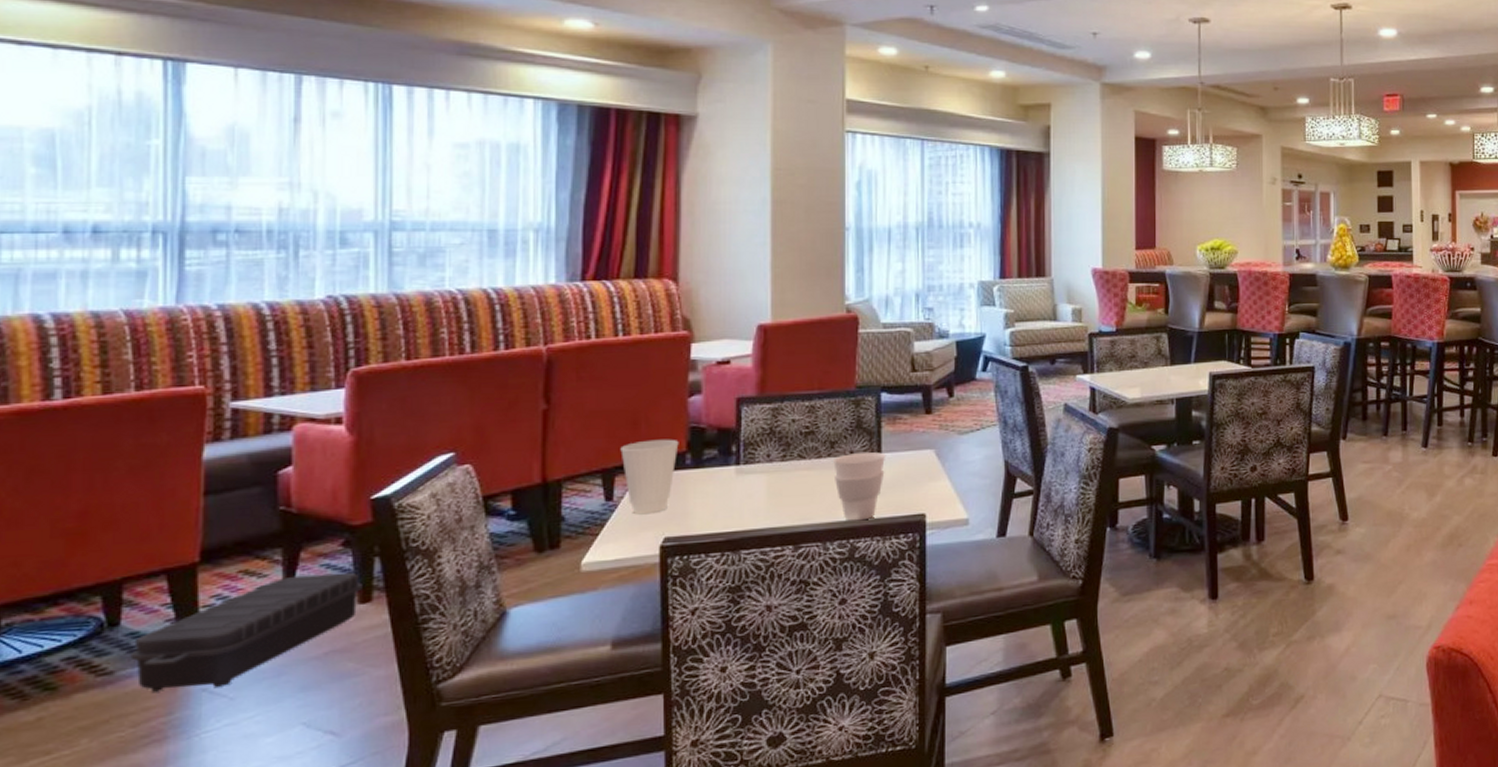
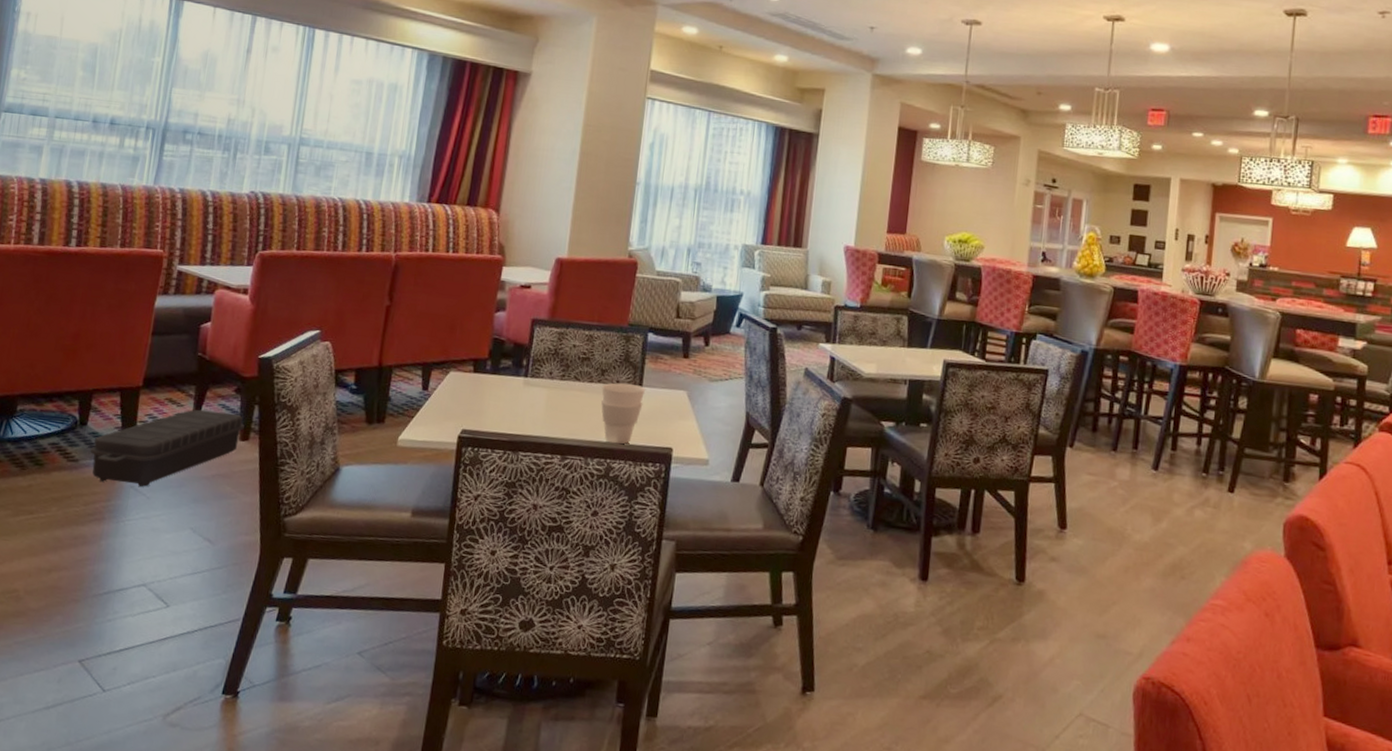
cup: present [620,439,679,515] -> none [438,344,483,408]

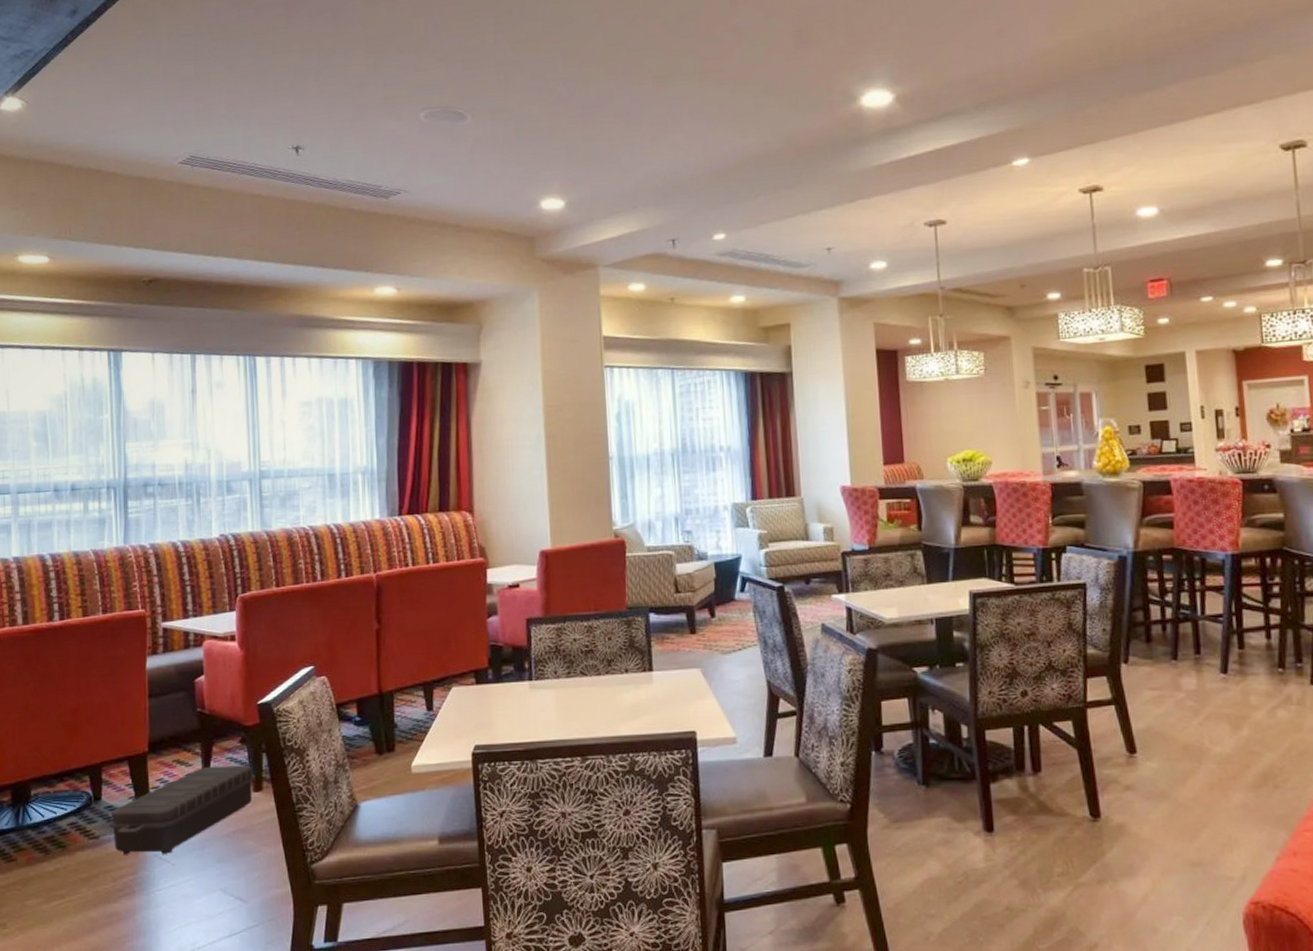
cup: present [601,382,646,445] -> none [610,670,657,736]

